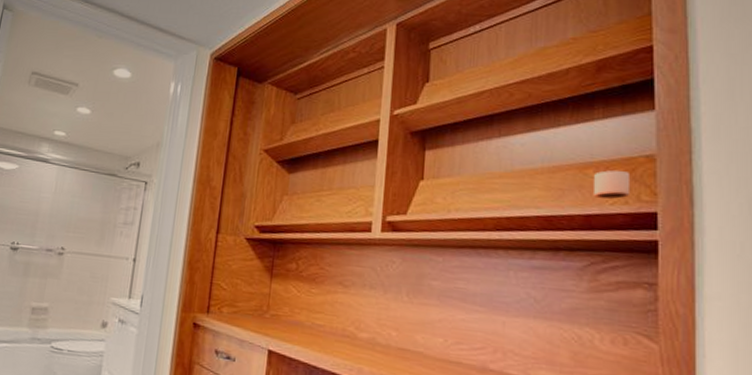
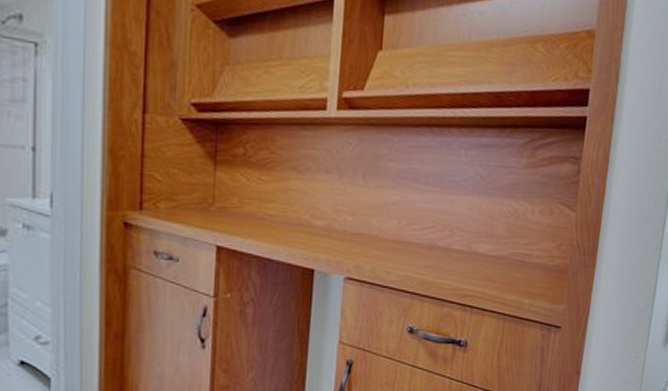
candle: present [594,170,631,200] -> none [540,45,572,76]

